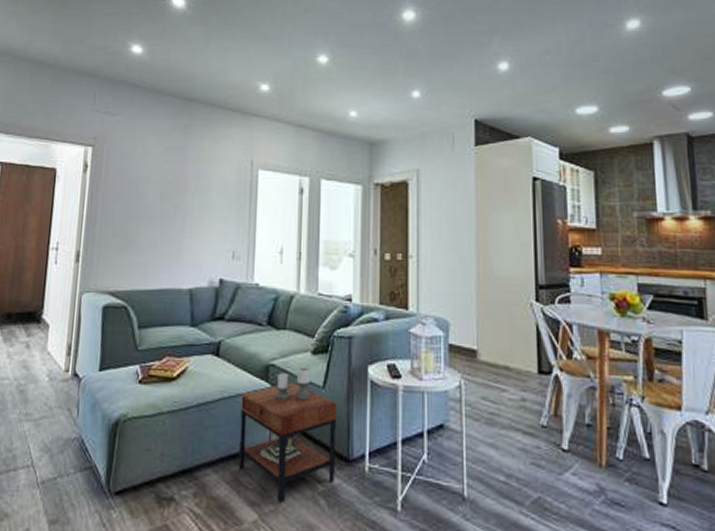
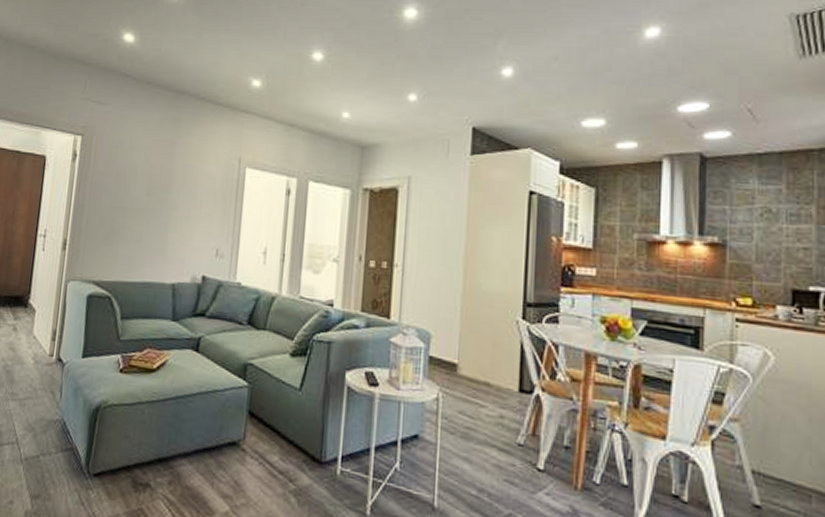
side table: present [238,367,337,504] -> none [213,368,313,499]

